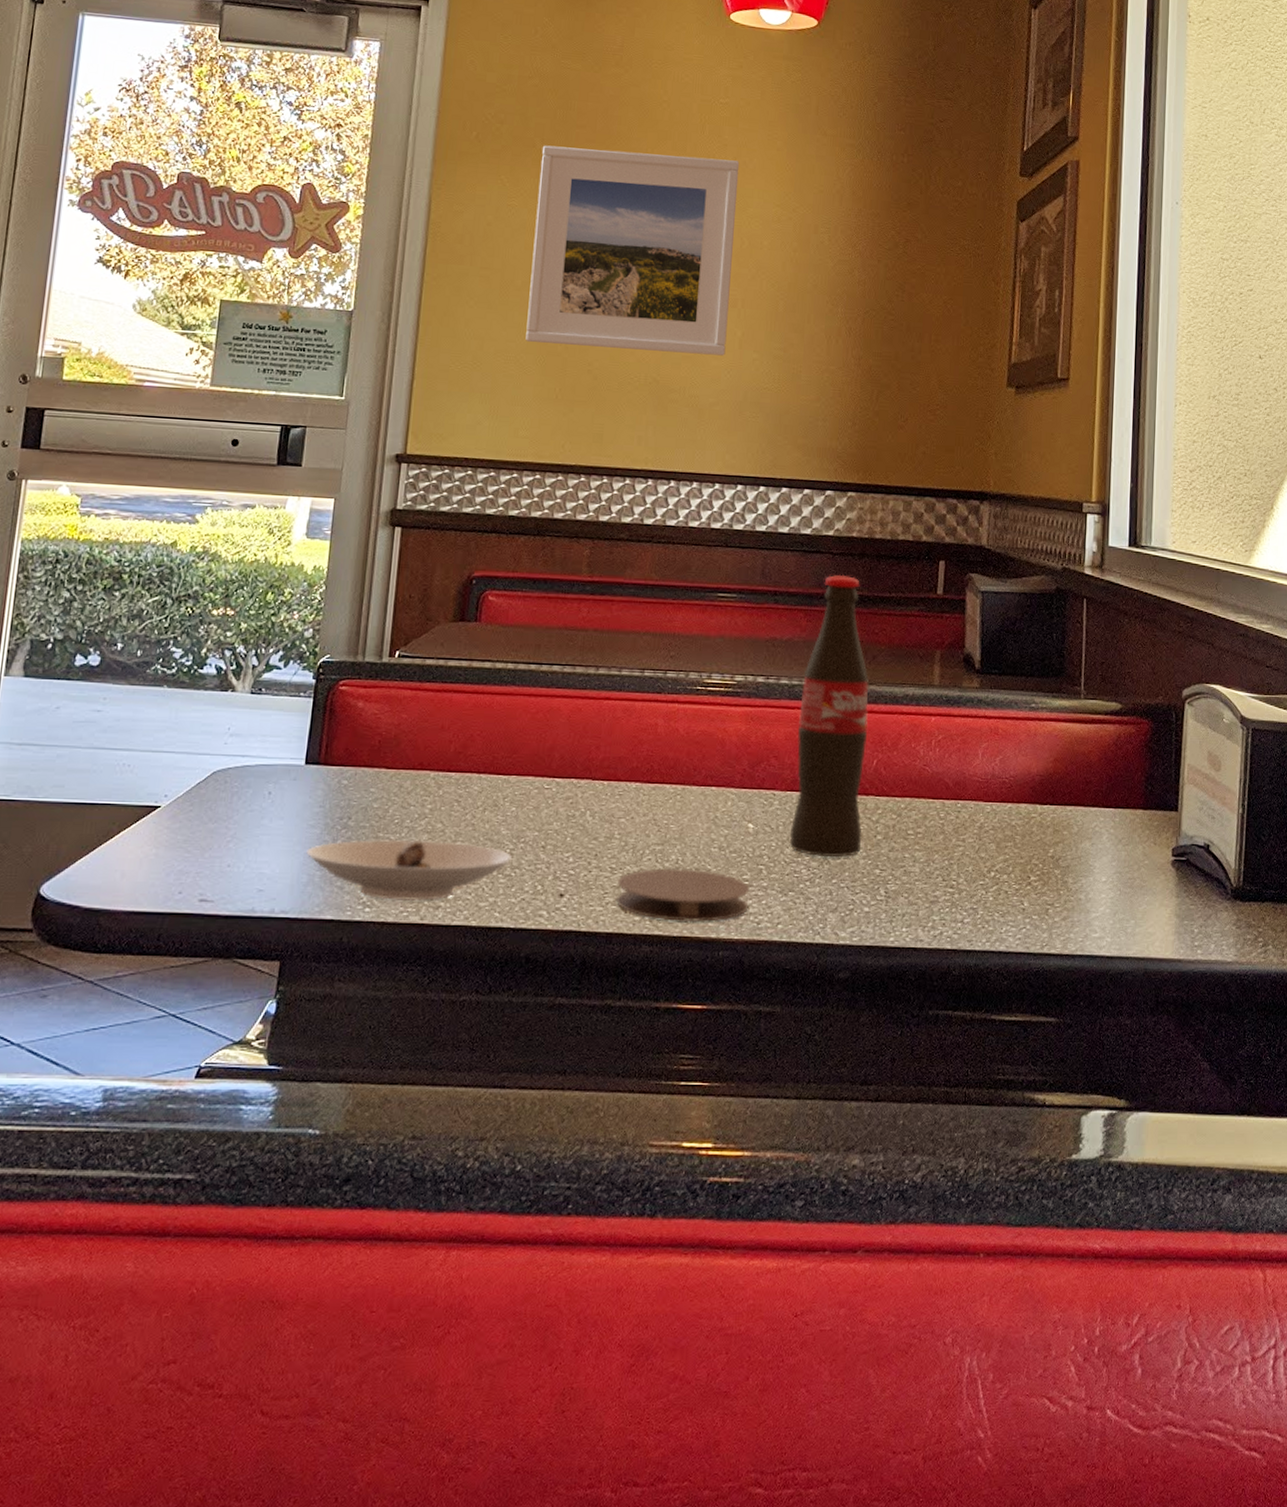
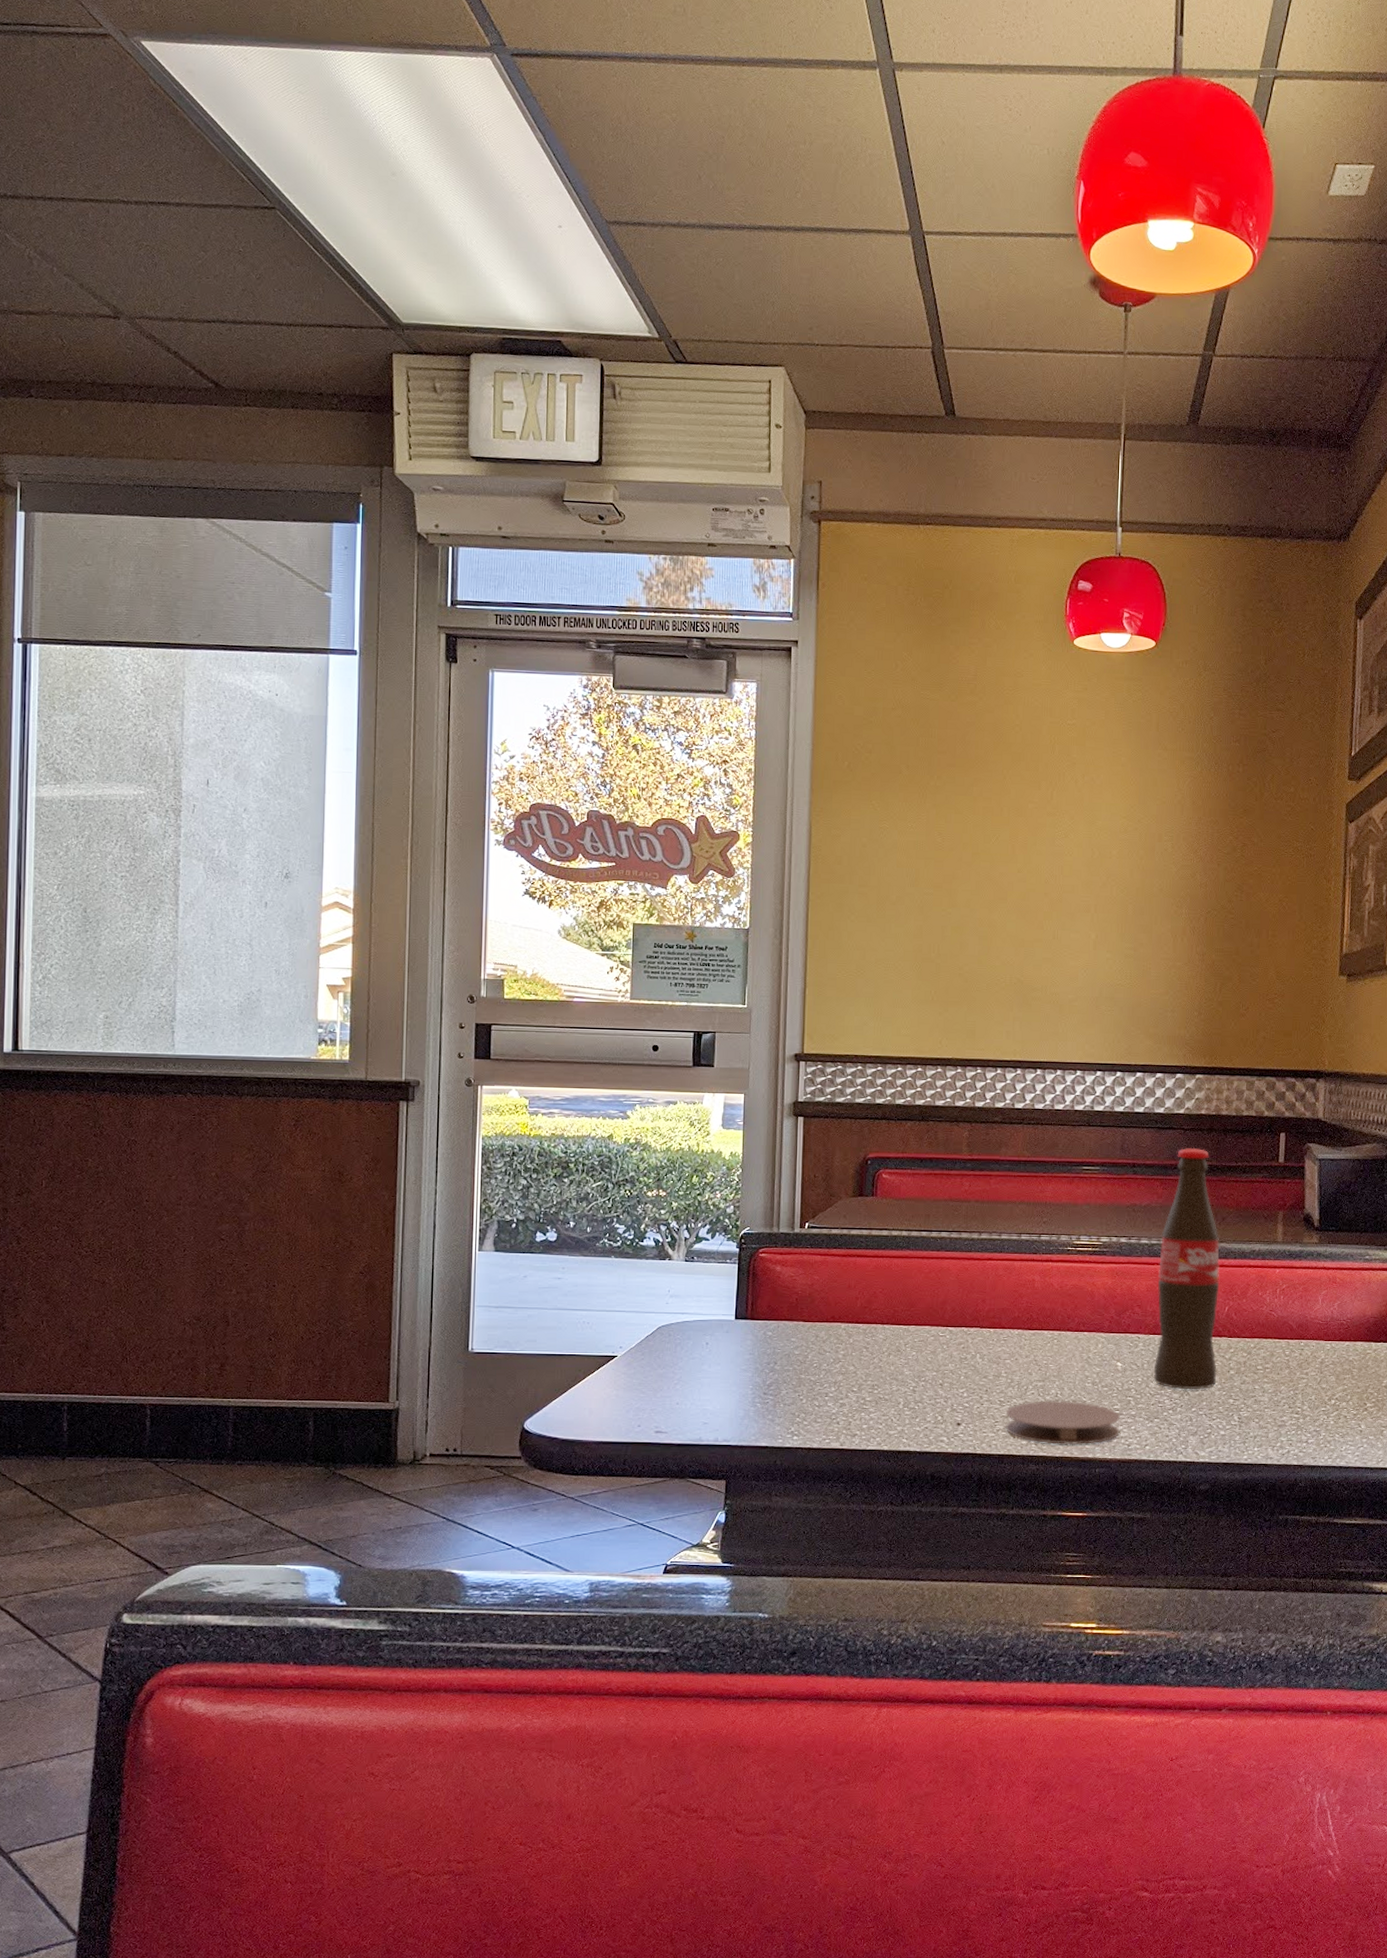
saucer: present [306,839,512,901] -> none [741,1380,915,1430]
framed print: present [525,145,740,356] -> none [902,771,1088,957]

